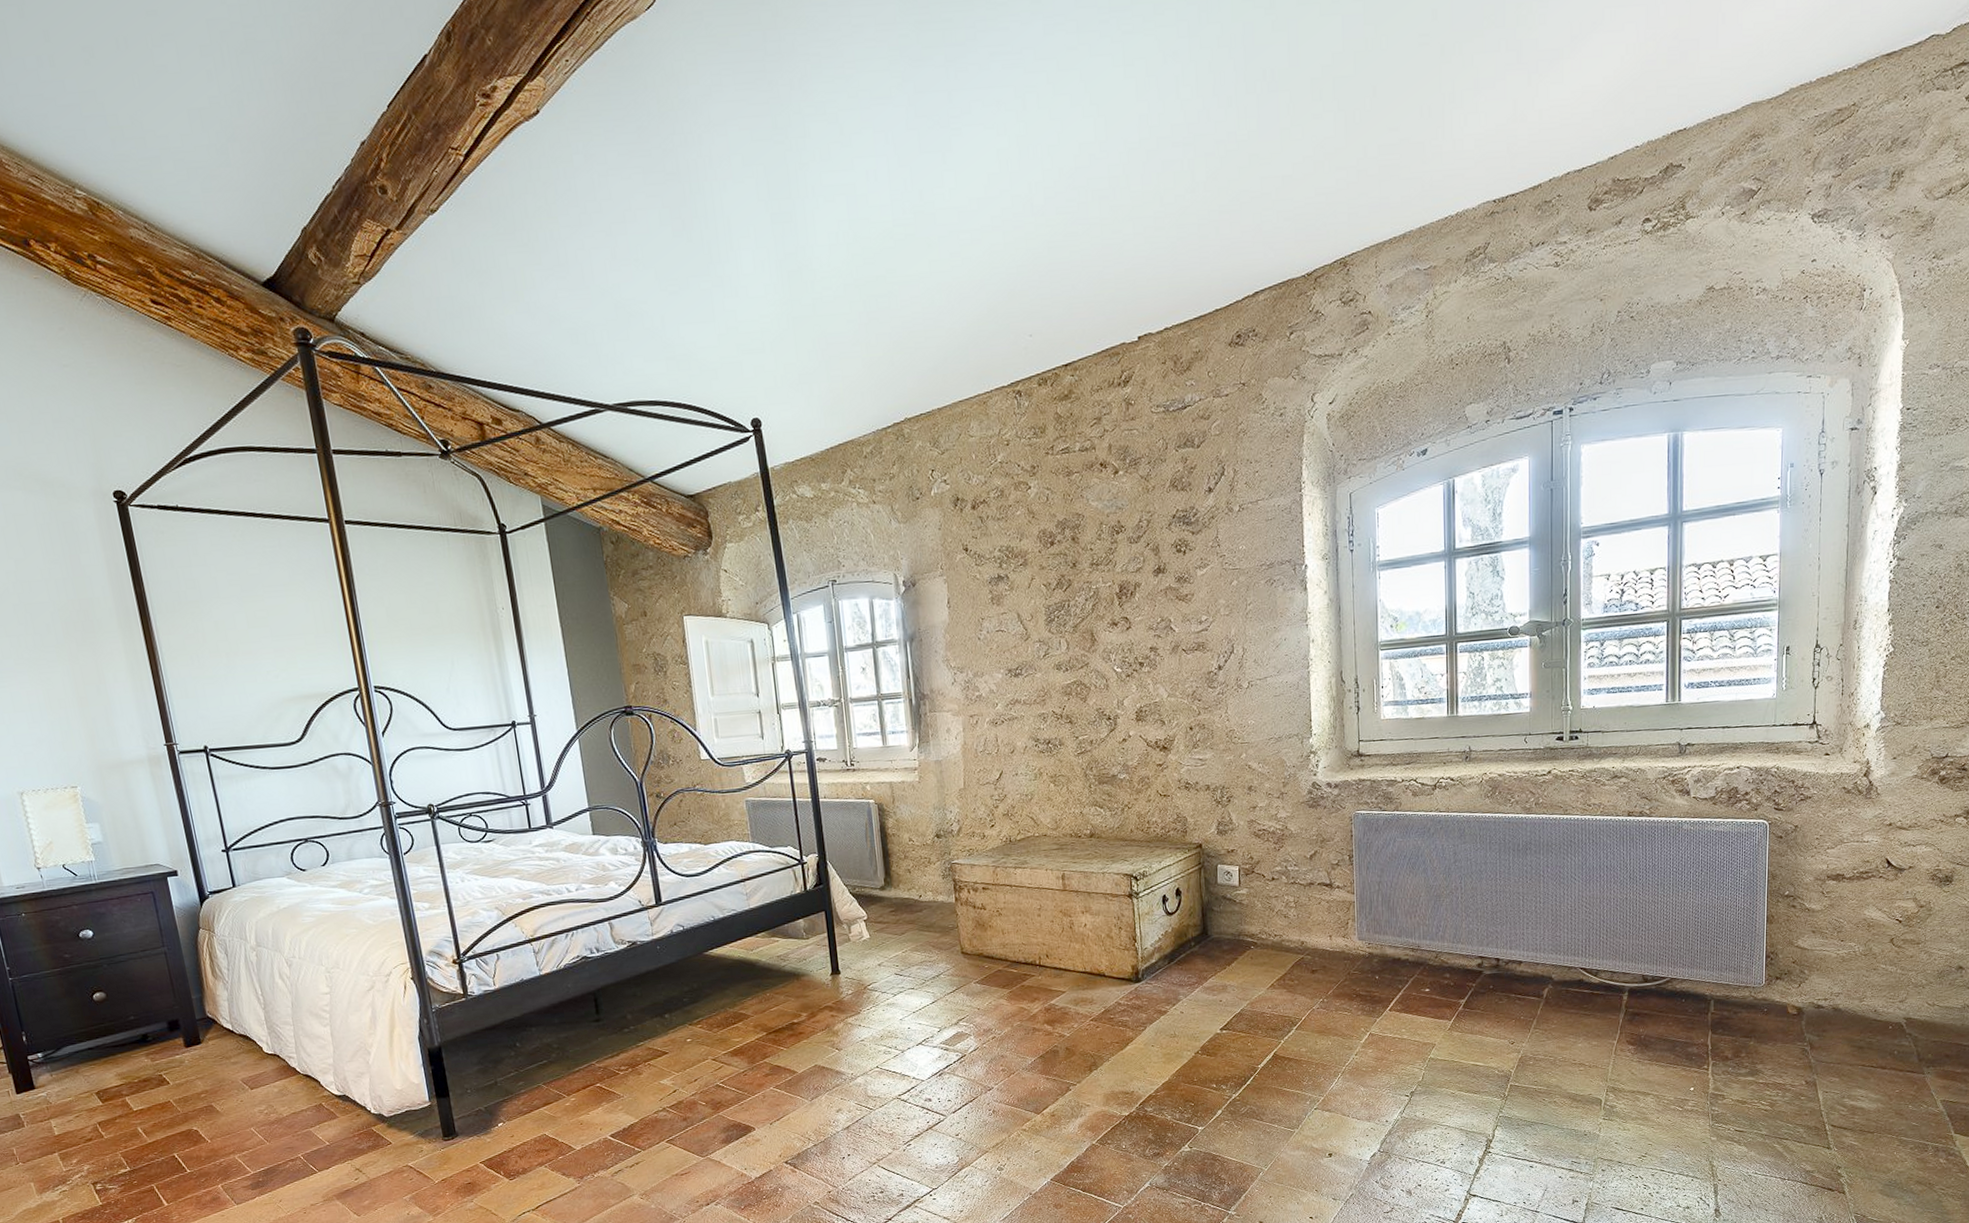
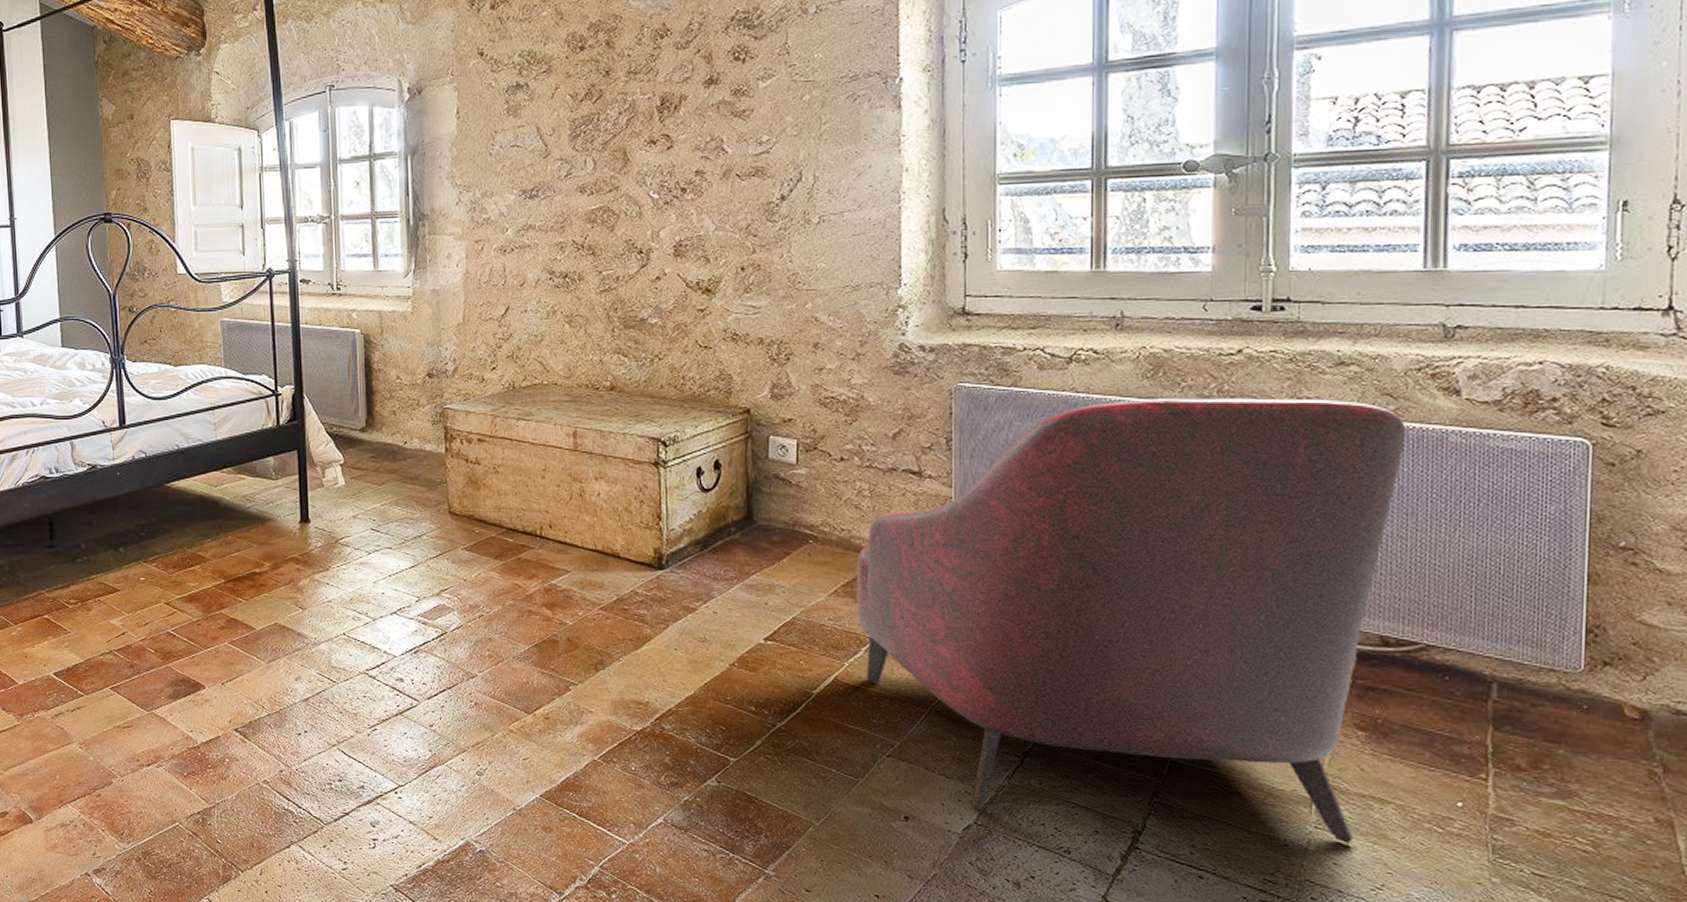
armchair: none [1287,804,1657,1142] -> present [856,398,1407,844]

